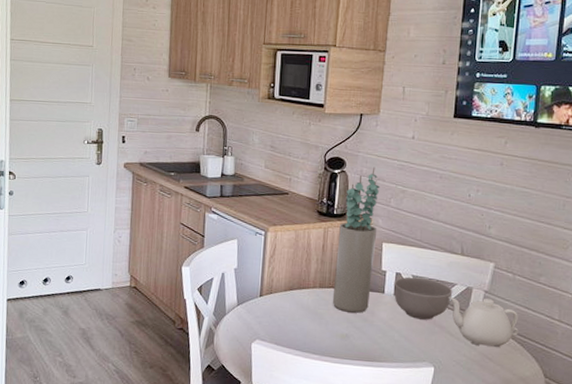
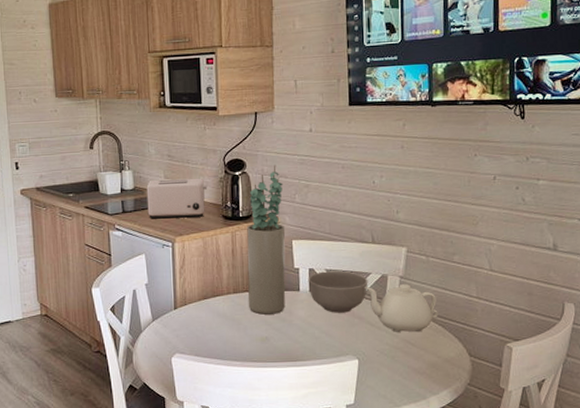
toaster: none [244,168,306,210] -> present [146,178,208,219]

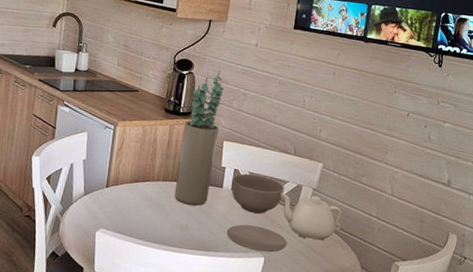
toaster: present [146,178,208,219] -> none [96,65,156,107]
plate: none [312,326,381,354] -> present [226,224,287,253]

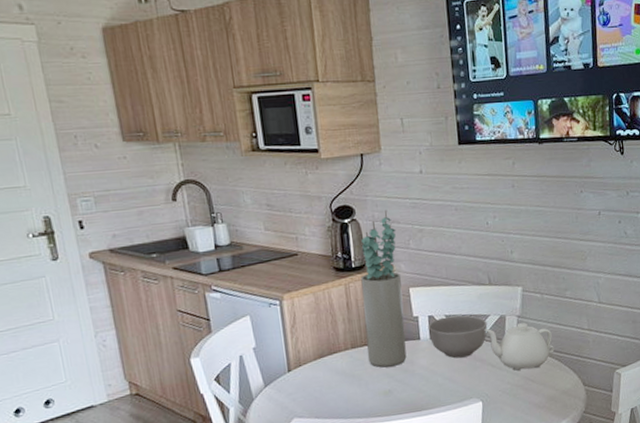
plate: present [226,224,287,253] -> none [435,370,503,398]

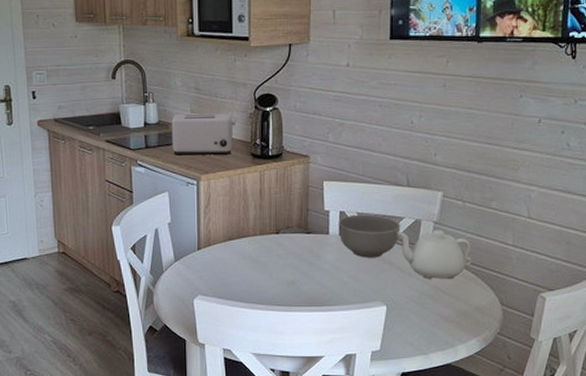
toaster: none [244,228,315,277] -> present [171,113,236,156]
vase: present [361,209,407,368] -> none [274,100,317,258]

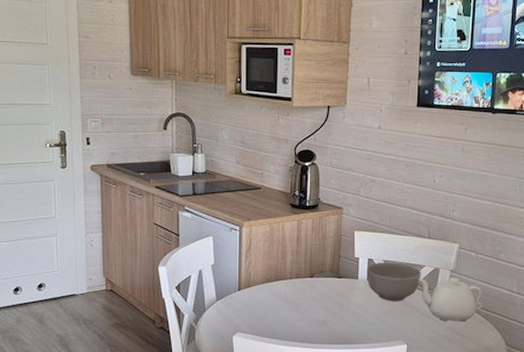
toaster: present [171,113,236,156] -> none [217,164,278,204]

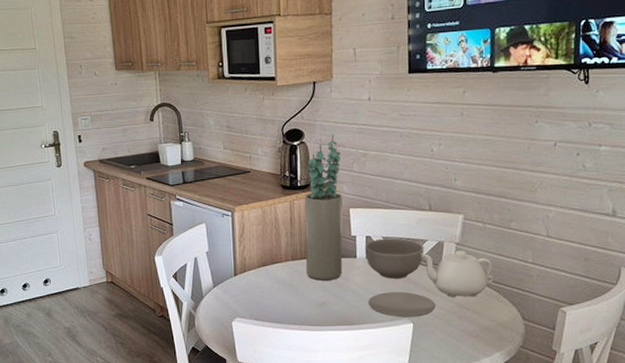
vase: none [309,158,350,300] -> present [304,134,343,281]
plate: none [366,314,429,339] -> present [368,292,436,318]

